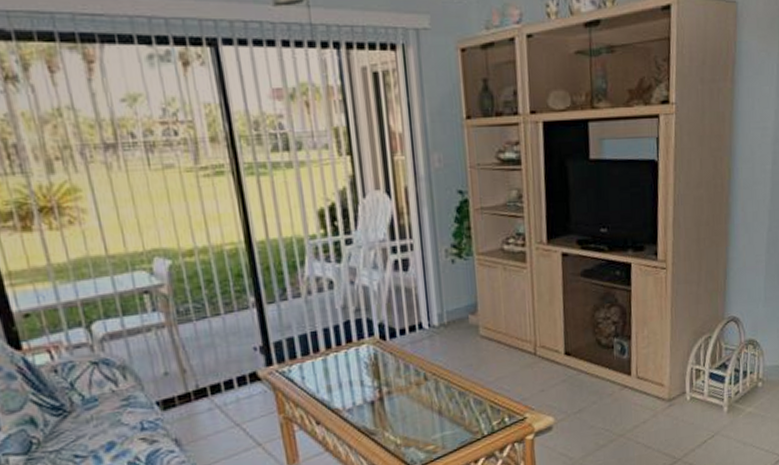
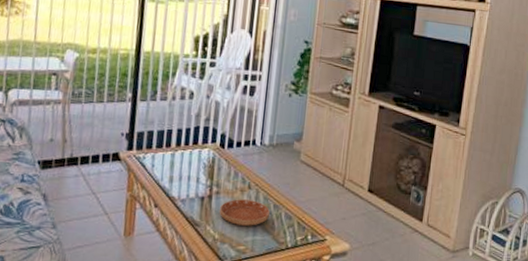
saucer: none [396,392,456,424] -> present [220,199,270,226]

